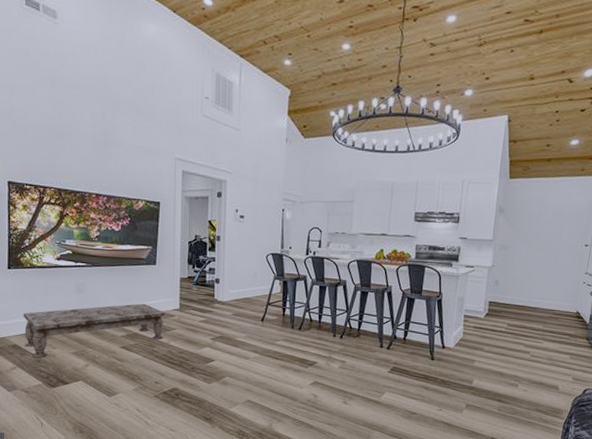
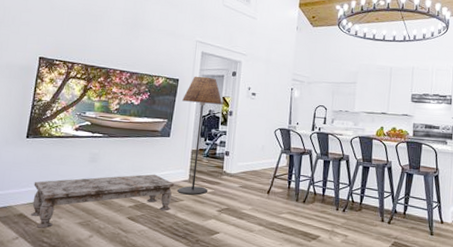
floor lamp: none [166,198,209,324] -> present [177,76,223,195]

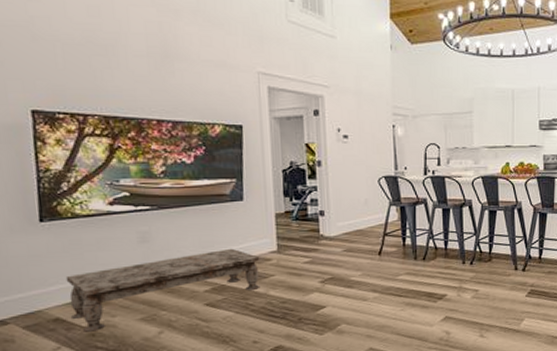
floor lamp: present [177,76,223,195] -> none [252,119,307,268]

